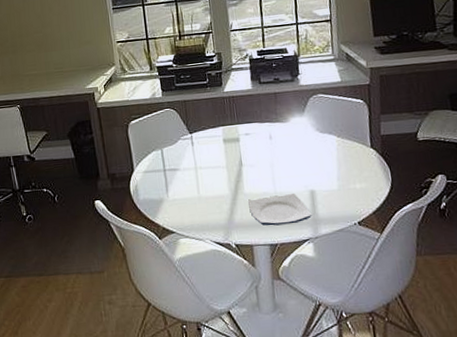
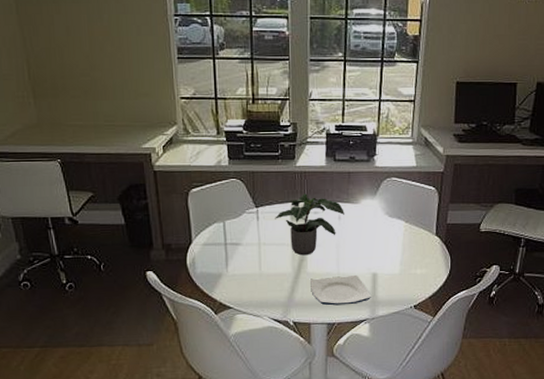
potted plant: none [208,116,275,177] -> present [275,193,344,256]

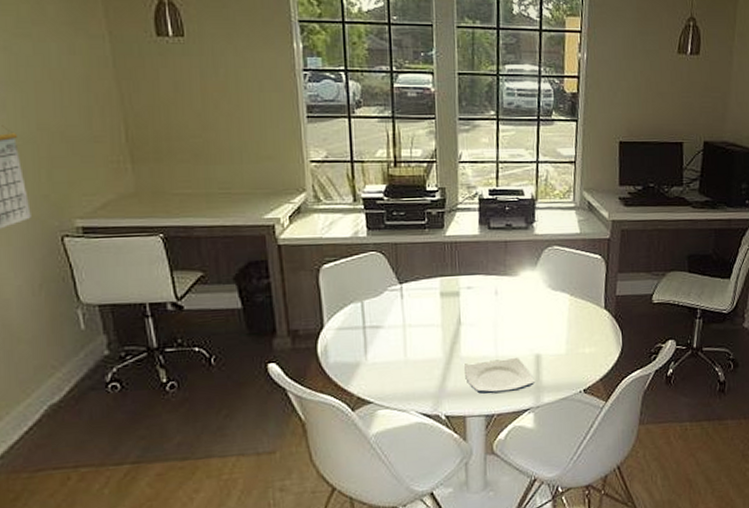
potted plant: present [275,193,344,256] -> none [422,266,502,338]

